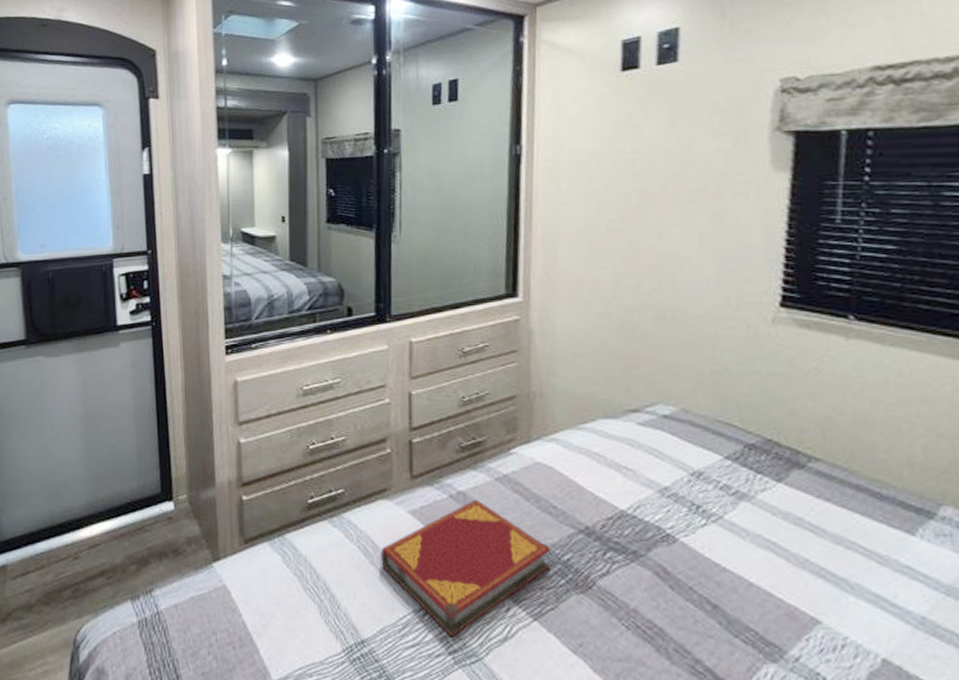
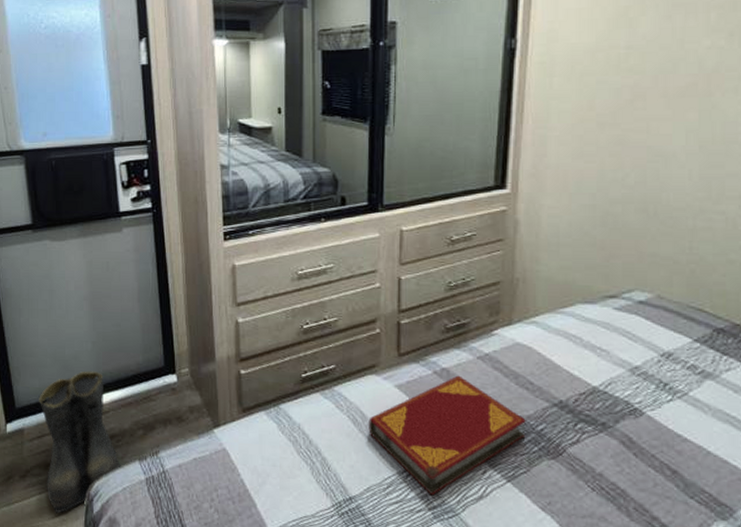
boots: none [23,498,110,664] -> present [37,371,120,514]

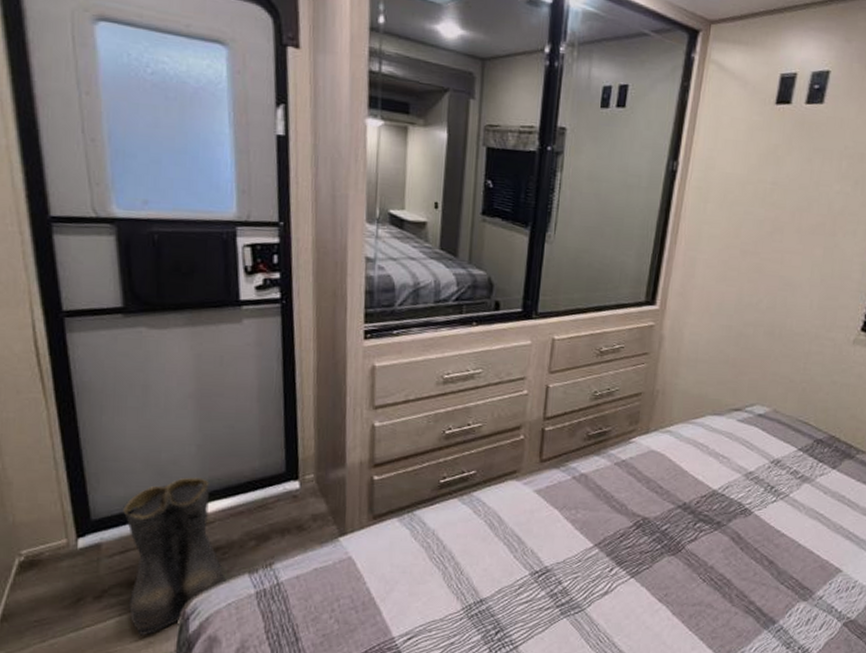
hardback book: present [368,375,526,496] -> none [504,480,653,594]

